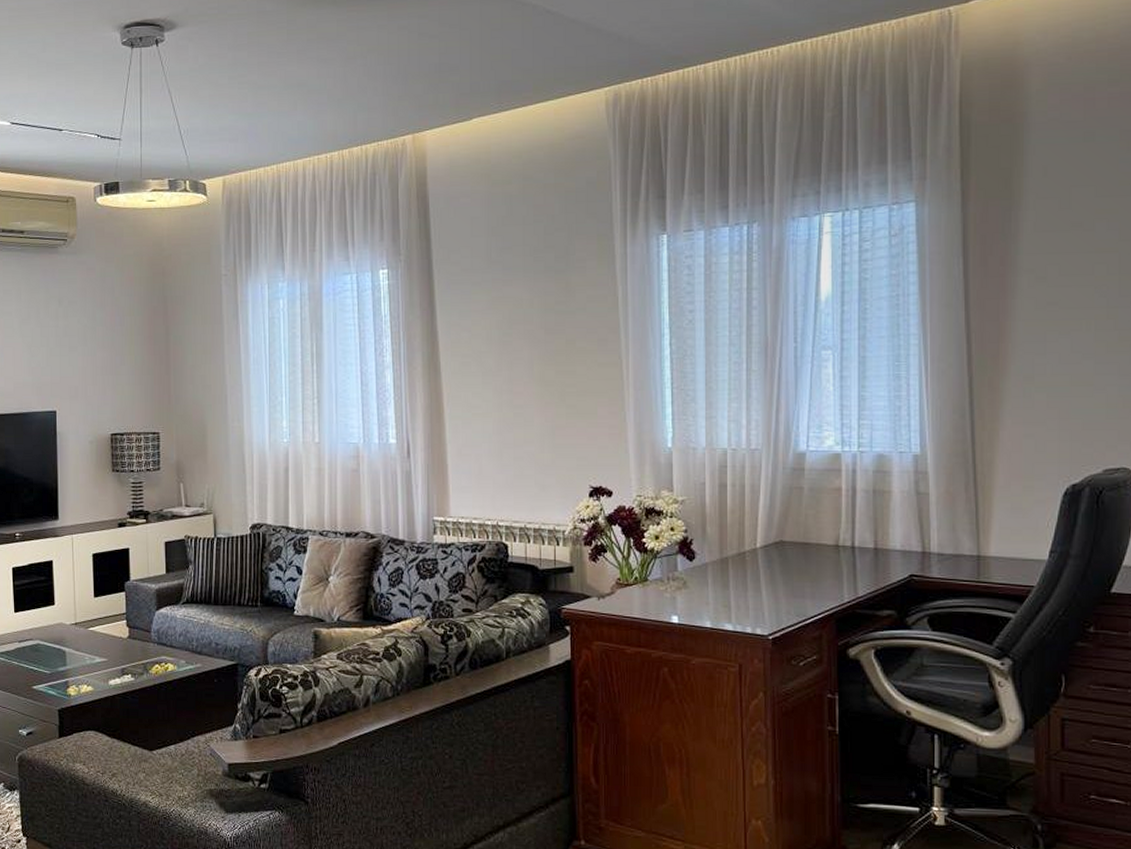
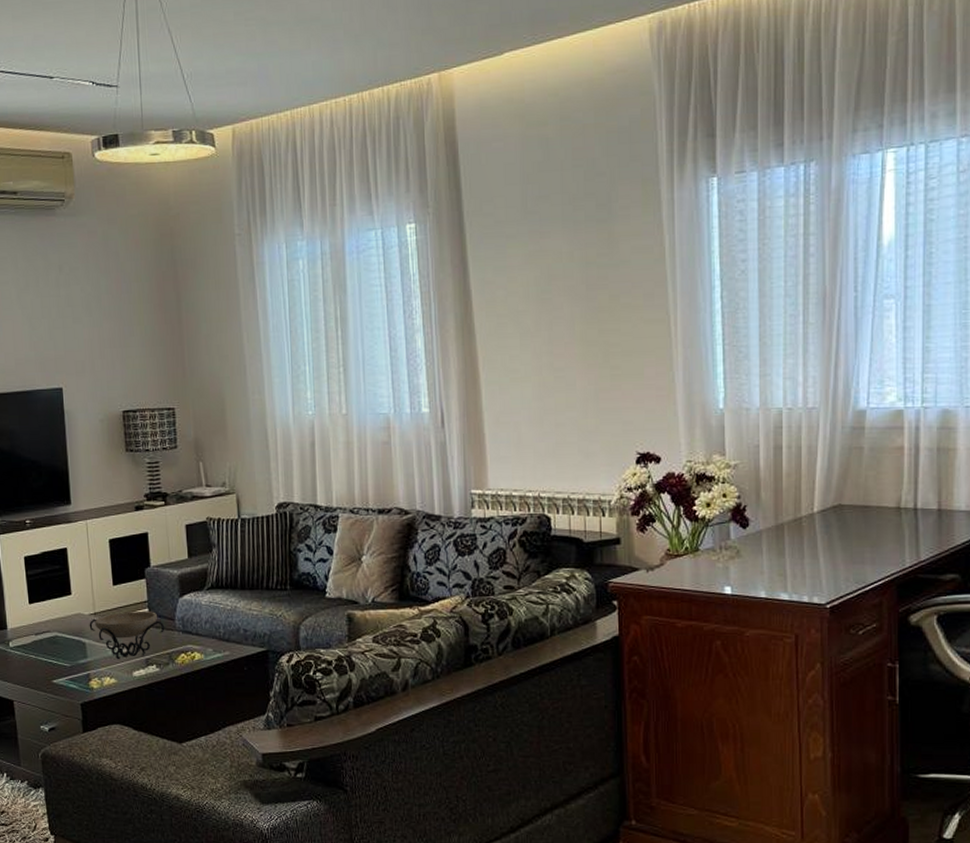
decorative bowl: none [70,623,141,669] -> present [89,612,165,660]

